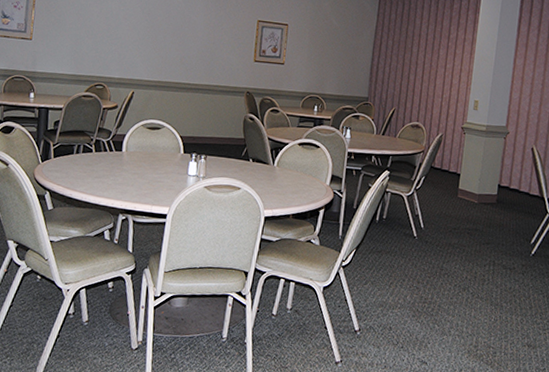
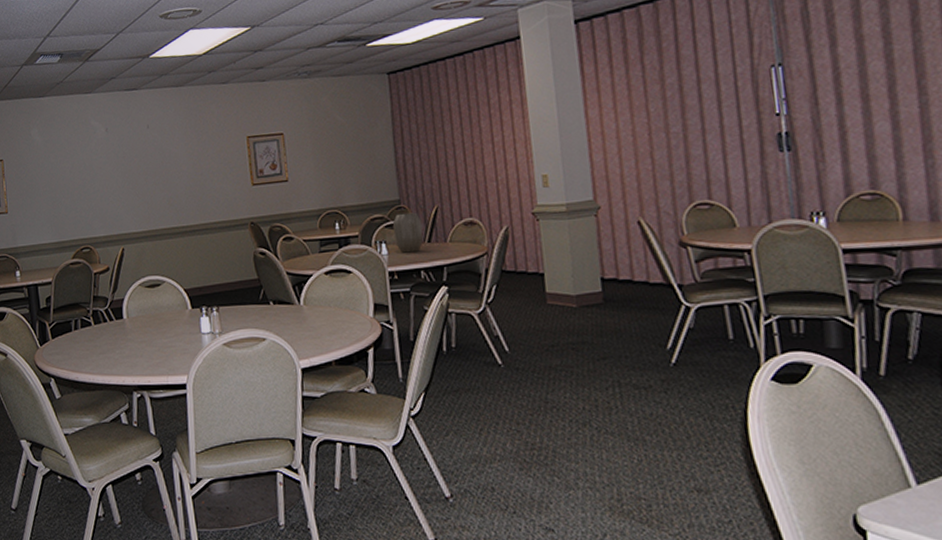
vase: none [358,108,381,141] -> present [393,212,423,253]

